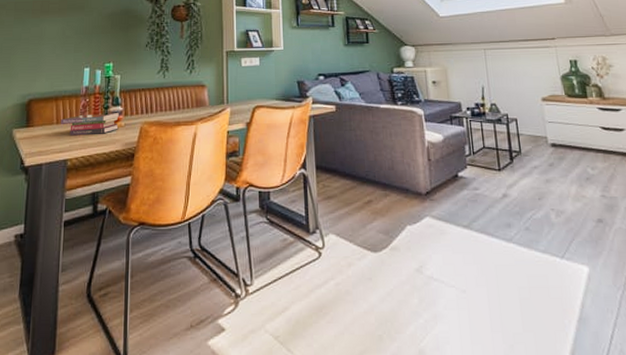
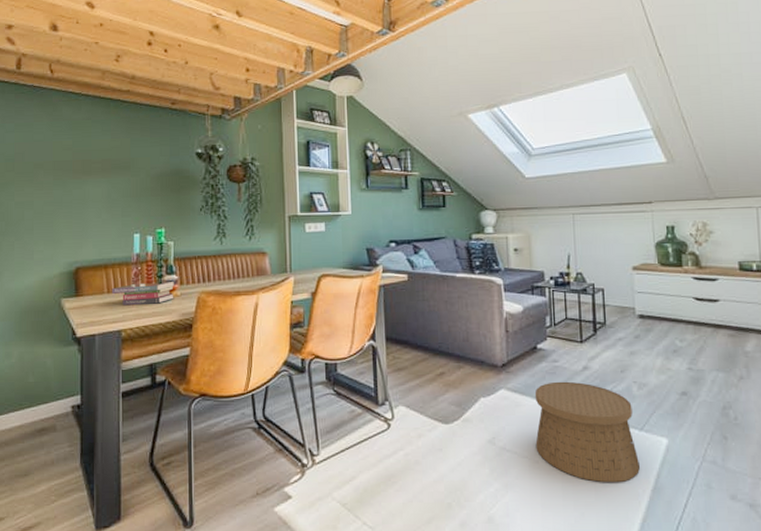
basket: none [458,209,564,313] -> present [534,381,640,483]

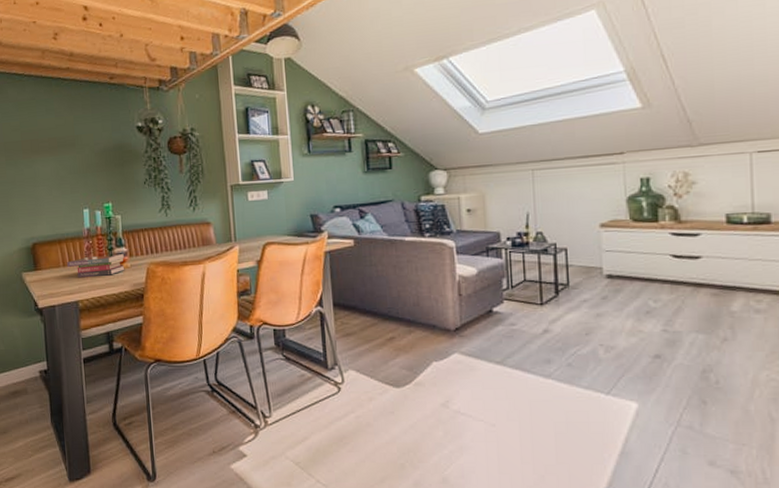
basket: present [534,381,640,483] -> none [490,345,606,447]

